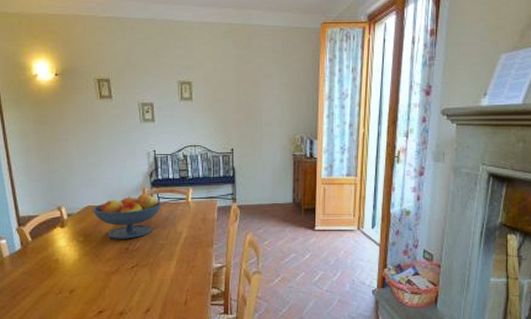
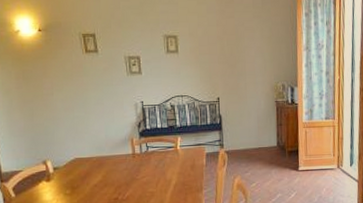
fruit bowl: present [92,193,162,239] -> none [80,143,151,190]

